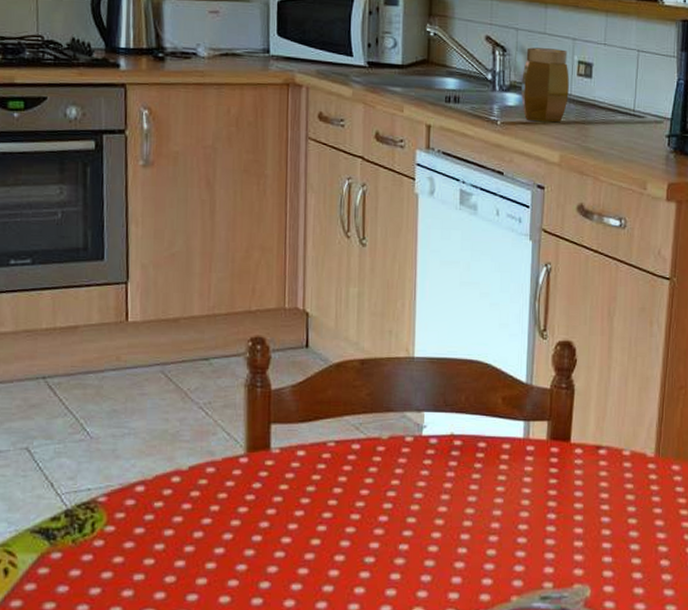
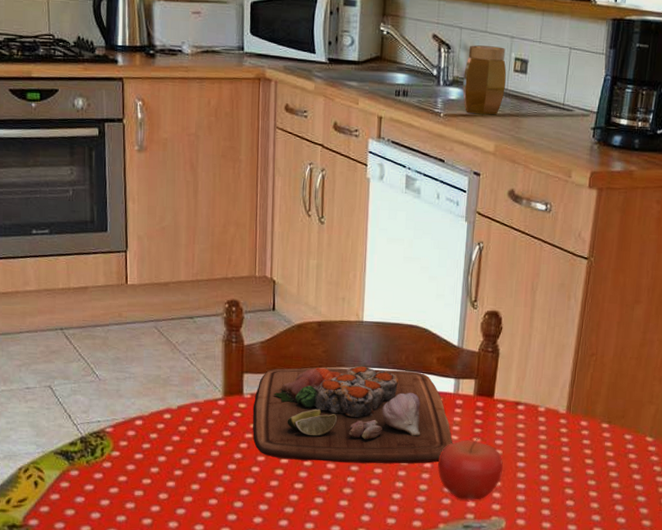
food platter: none [282,411,525,527] -> present [252,366,453,464]
fruit: none [508,489,585,565] -> present [438,437,503,500]

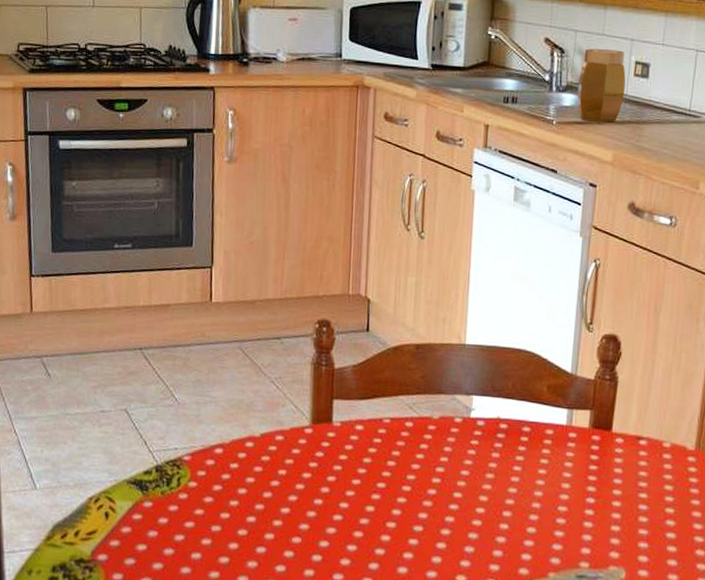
food platter: present [252,366,453,464] -> none [342,393,566,504]
fruit: present [438,437,503,500] -> none [548,475,623,546]

